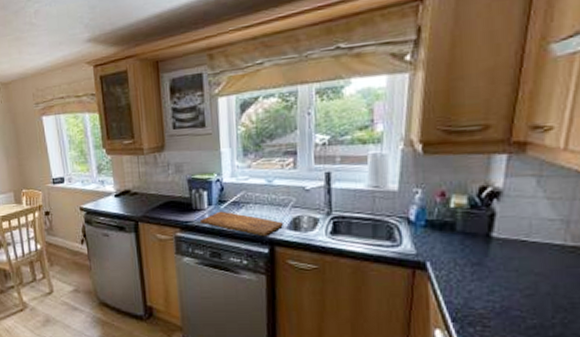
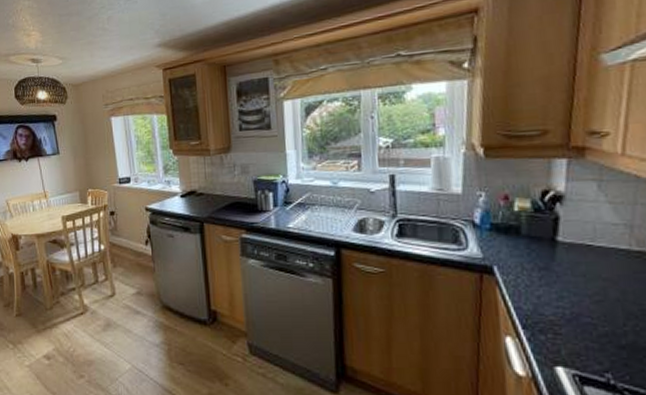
cutting board: present [201,211,284,237] -> none [266,212,350,239]

